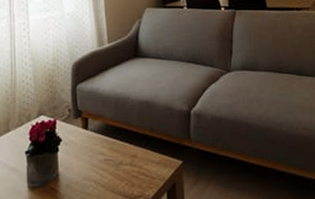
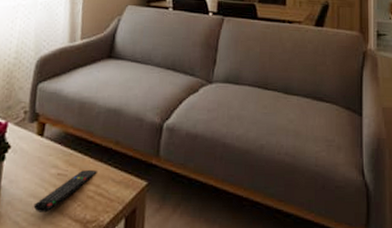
remote control: none [88,154,138,192] -> present [33,169,97,213]

